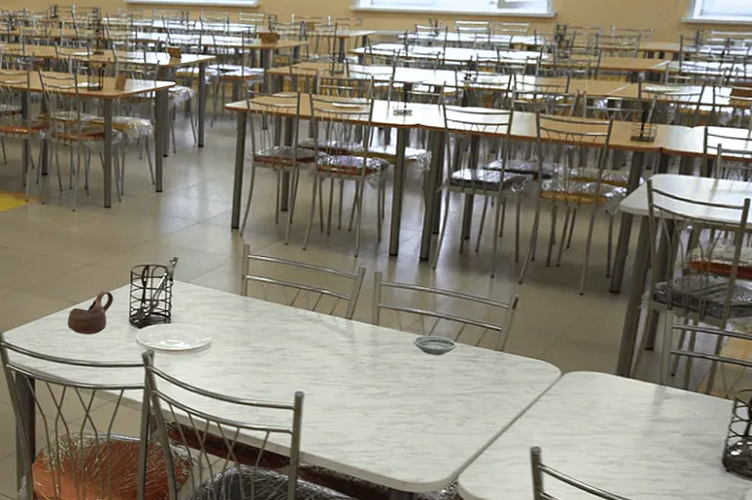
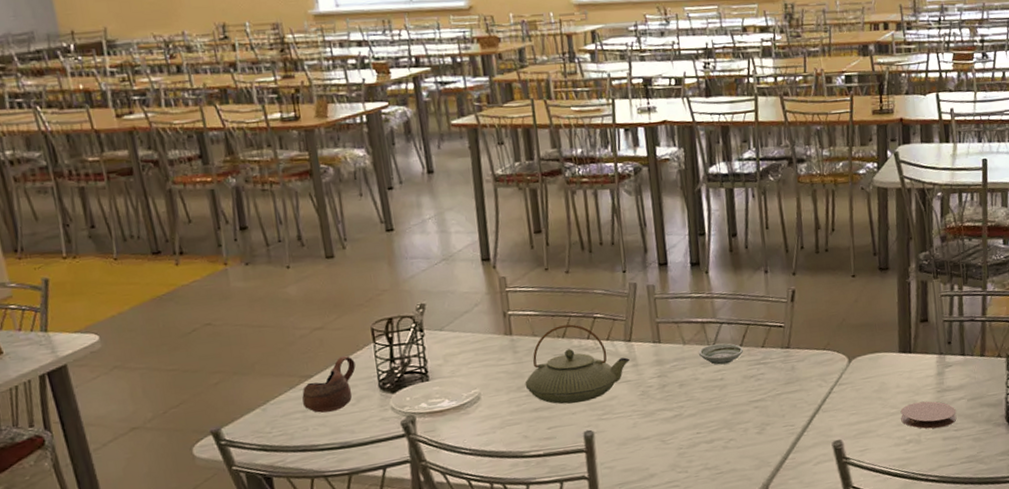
teapot: none [251,295,348,366] -> present [524,324,631,405]
coaster: none [606,426,668,456] -> present [900,401,957,429]

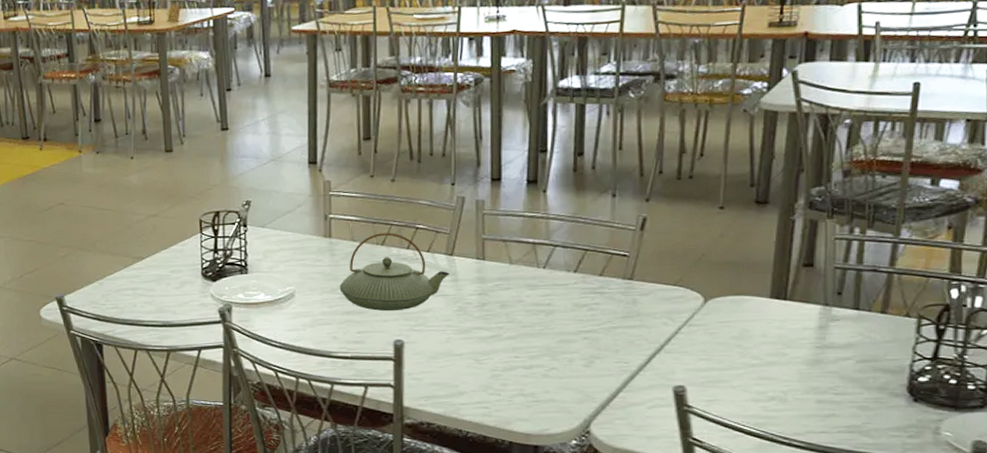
cup: present [302,356,356,413] -> none [134,243,182,292]
saucer: present [698,343,744,365] -> none [525,267,578,289]
coaster: present [900,401,957,429] -> none [764,356,839,389]

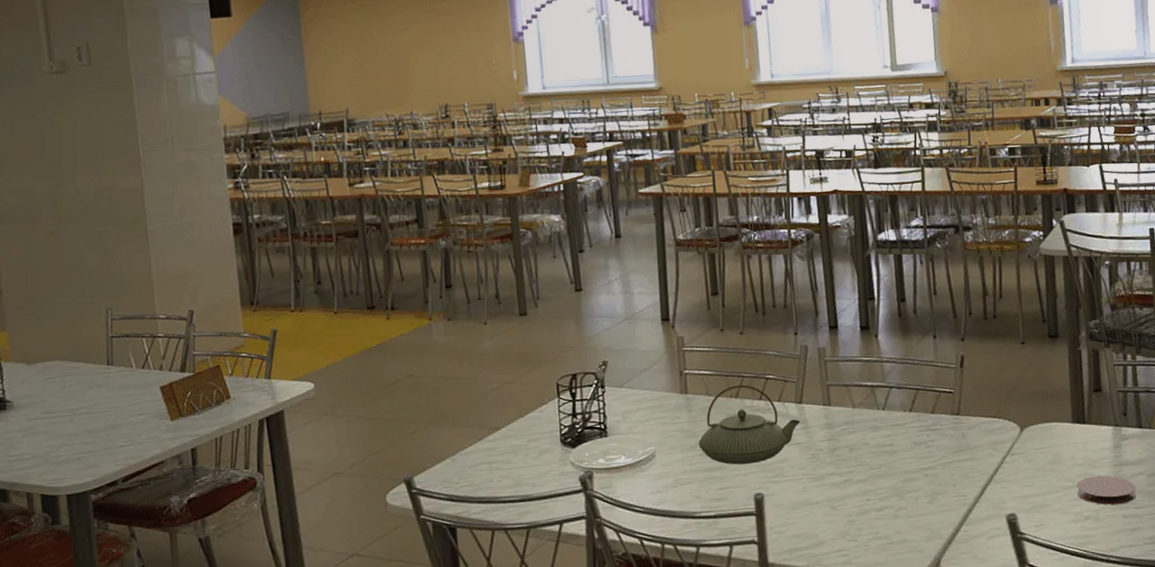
coaster: none [764,356,839,389] -> present [1076,475,1137,505]

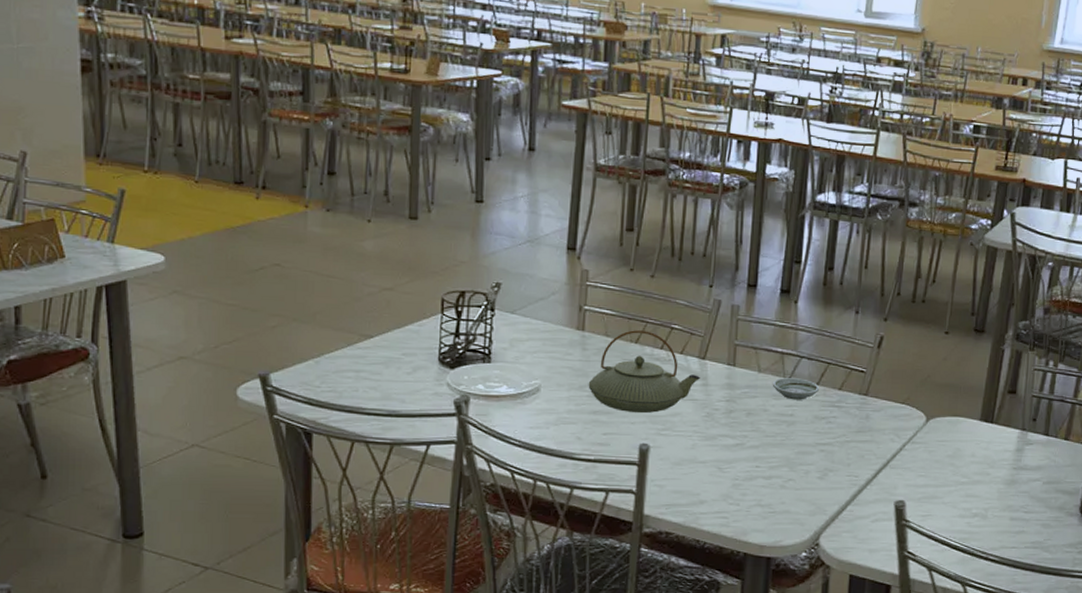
saucer: none [868,408,914,430] -> present [772,378,820,400]
coaster: present [1076,475,1137,505] -> none [970,476,1029,507]

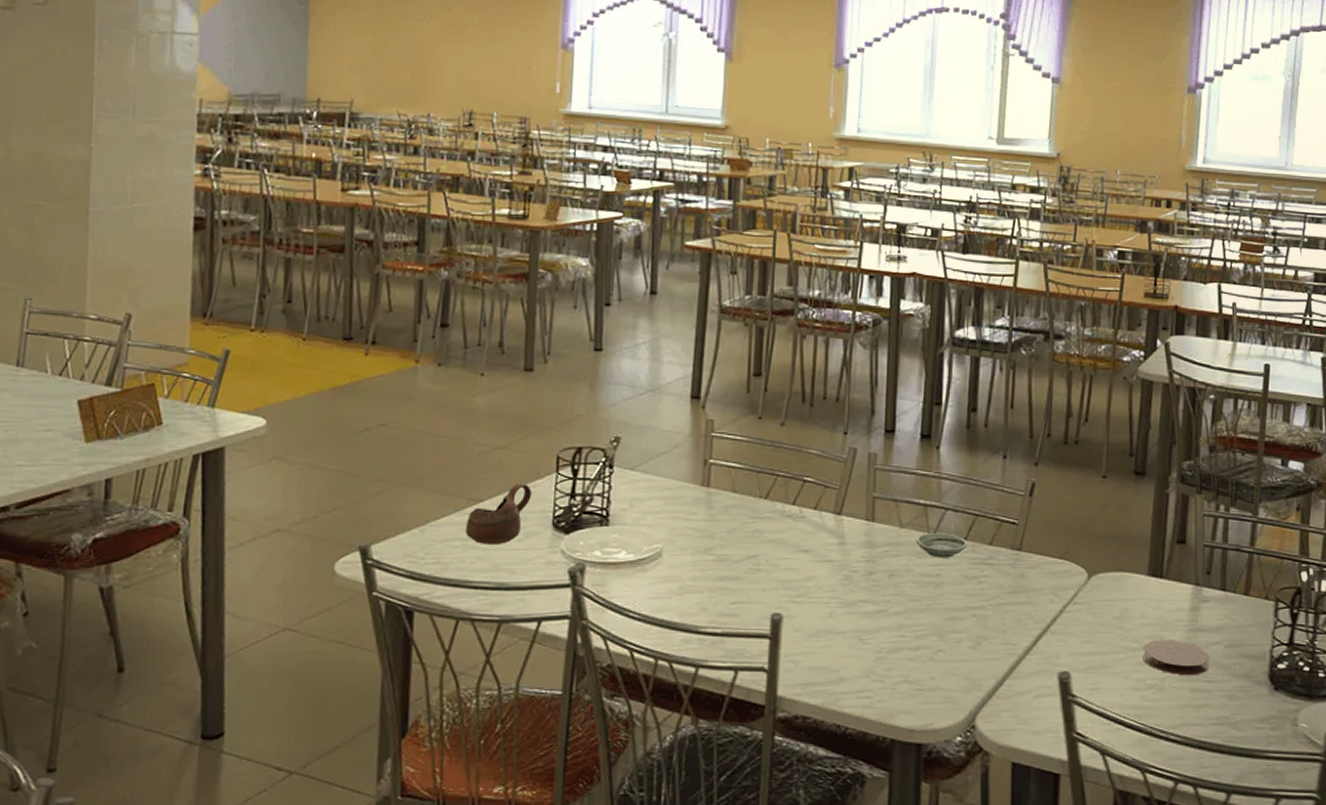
cup: none [358,322,419,376] -> present [466,483,532,544]
teapot: present [588,330,701,414] -> none [714,484,838,578]
coaster: none [970,476,1029,507] -> present [1143,640,1210,676]

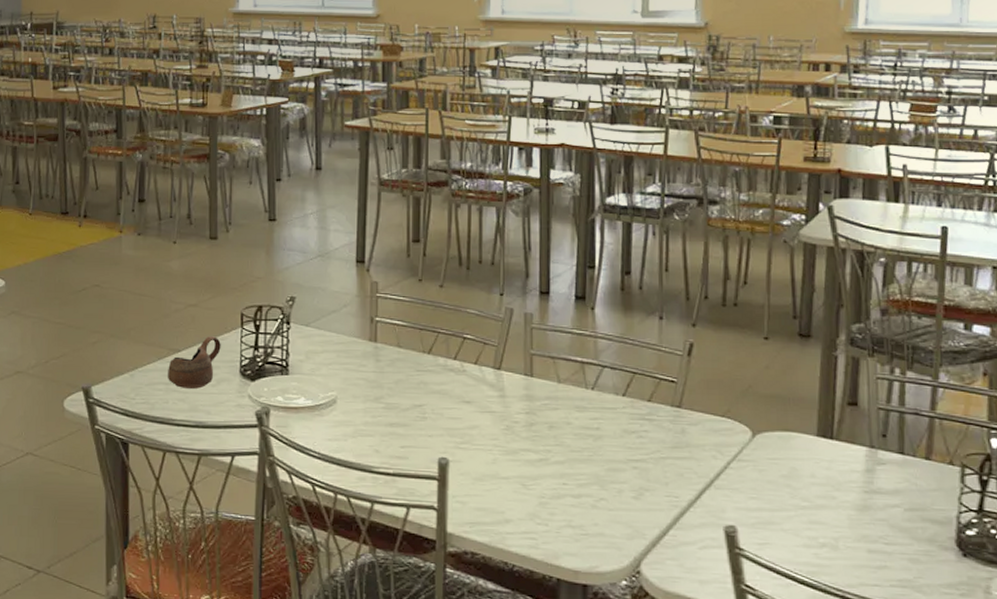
saucer: present [915,533,968,558] -> none [574,388,627,413]
coaster: present [1143,640,1210,676] -> none [813,499,888,537]

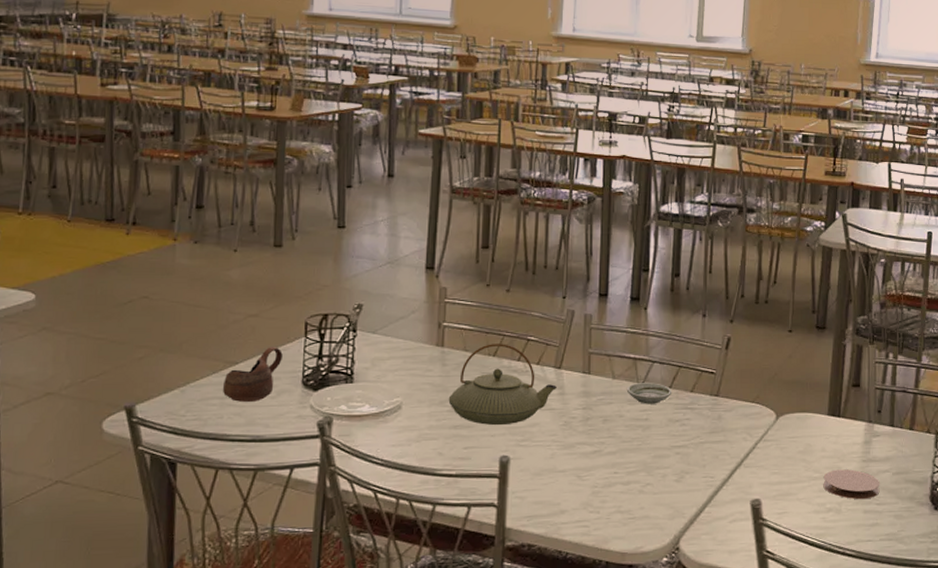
teapot: none [383,341,498,426] -> present [448,344,558,426]
saucer: none [574,388,627,413] -> present [626,383,672,404]
coaster: none [813,499,888,537] -> present [823,469,880,500]

